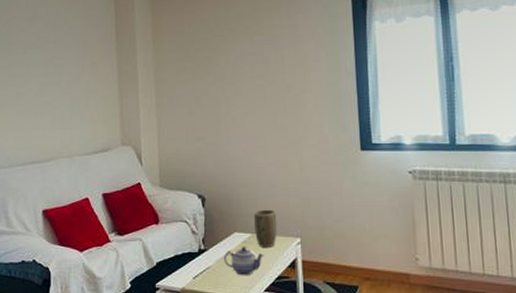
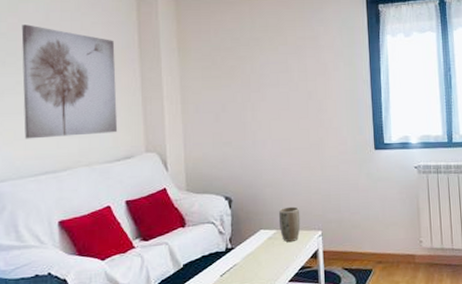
wall art: none [13,20,96,130] -> present [21,24,118,139]
teapot: present [224,247,265,276] -> none [251,243,289,270]

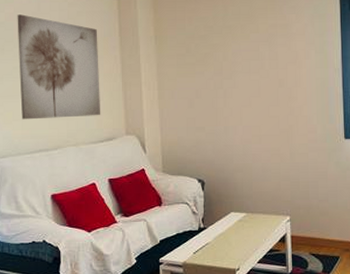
plant pot: present [278,206,301,242] -> none [248,191,270,225]

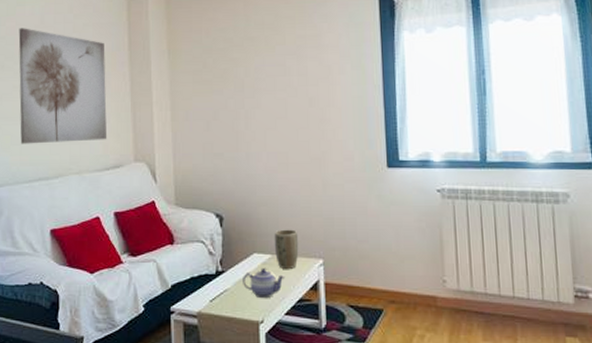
teapot: none [222,225,258,250] -> present [243,269,286,299]
plant pot: none [248,191,270,225] -> present [274,229,299,269]

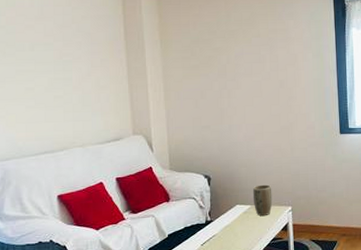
wall art: present [18,28,108,144] -> none [19,18,108,122]
teapot: present [243,269,286,299] -> none [228,216,262,240]

